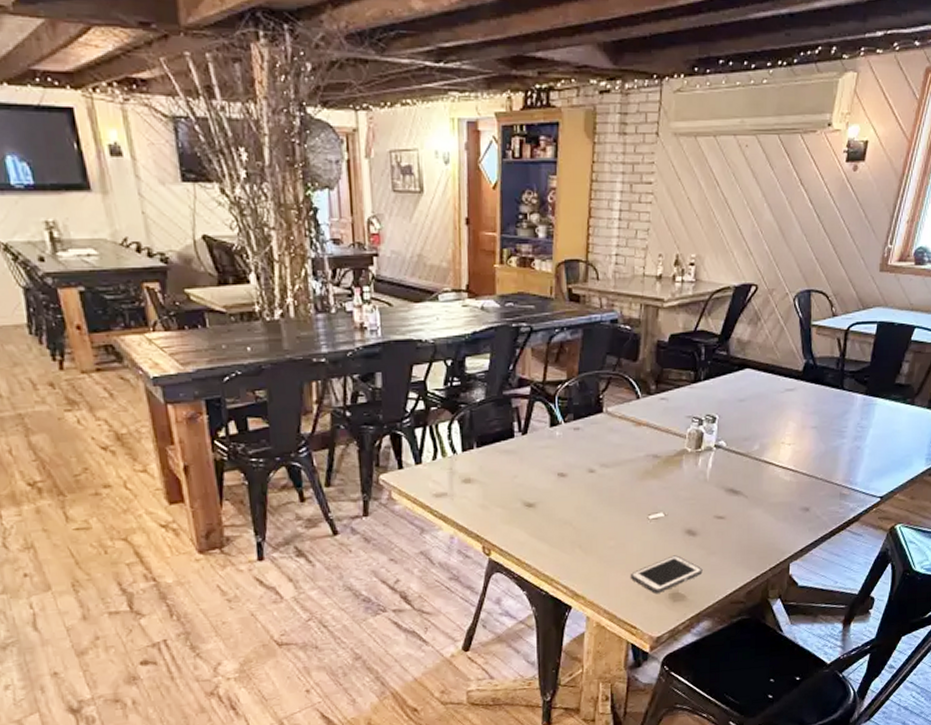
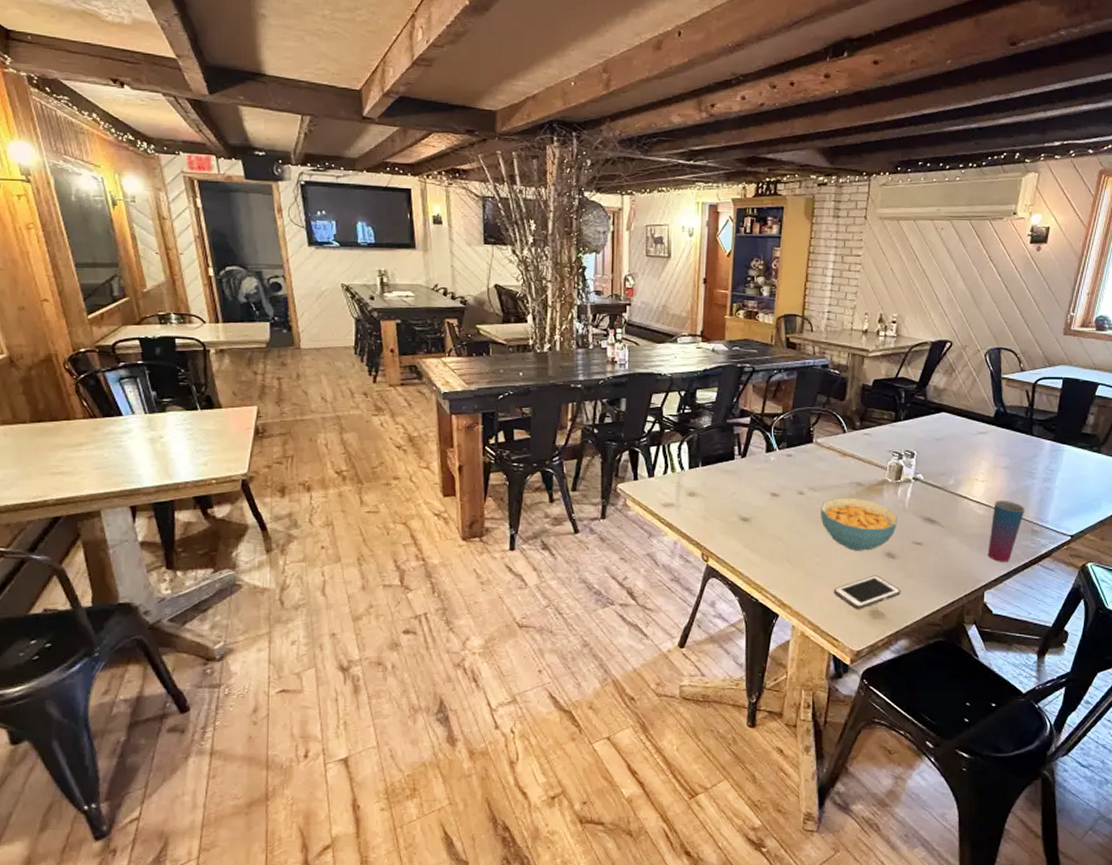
cereal bowl: none [614,472,699,531] -> present [820,497,899,551]
cup: none [793,463,834,531] -> present [987,499,1026,562]

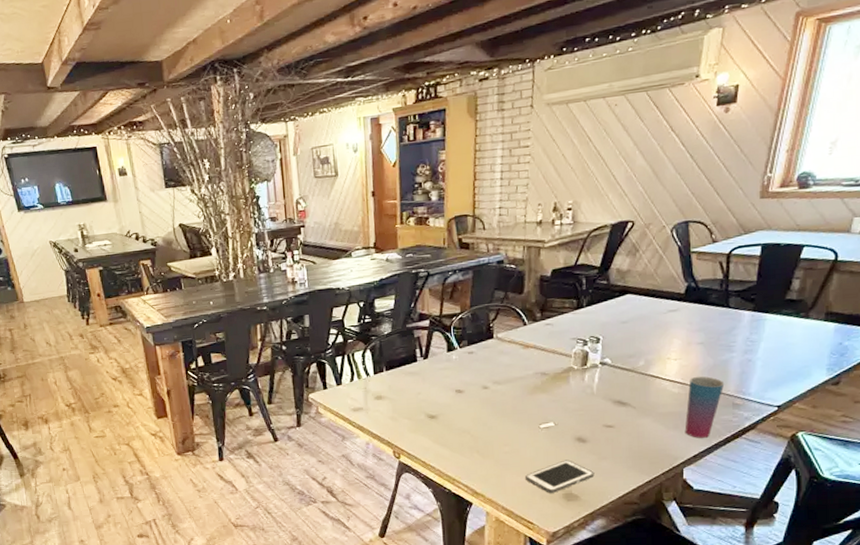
cereal bowl: present [820,497,899,551] -> none [506,387,587,438]

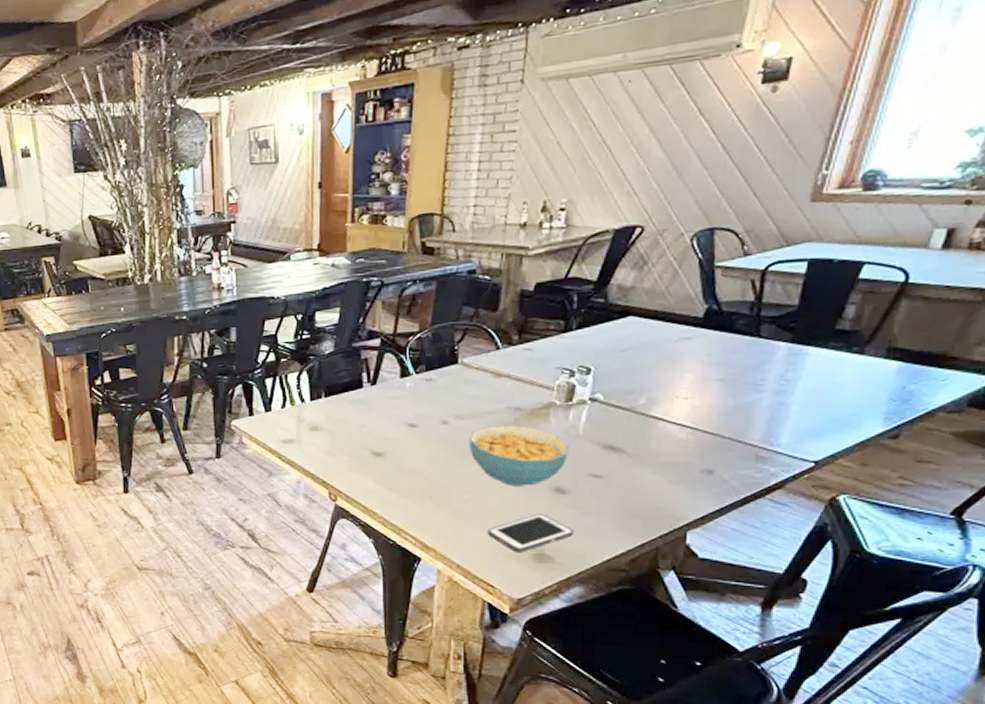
cereal bowl: none [506,387,587,438] -> present [469,425,570,486]
cup: present [684,376,725,438] -> none [692,420,748,496]

